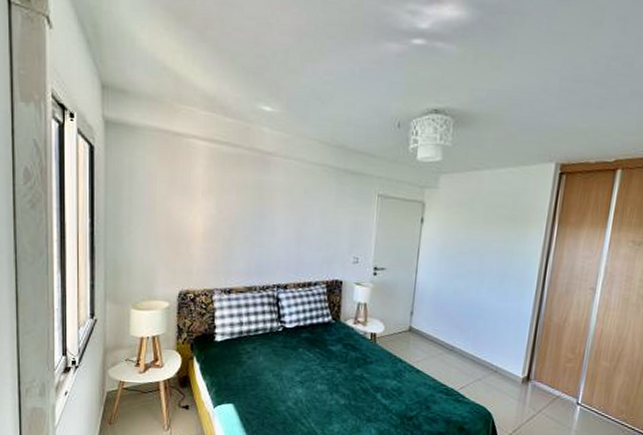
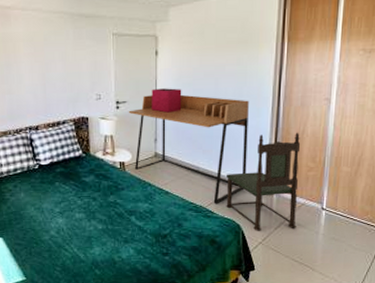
desk: none [386,264,513,389] -> present [128,94,249,204]
storage bin: none [411,258,445,286] -> present [151,88,182,113]
dining chair: none [478,318,562,422] -> present [225,132,301,231]

